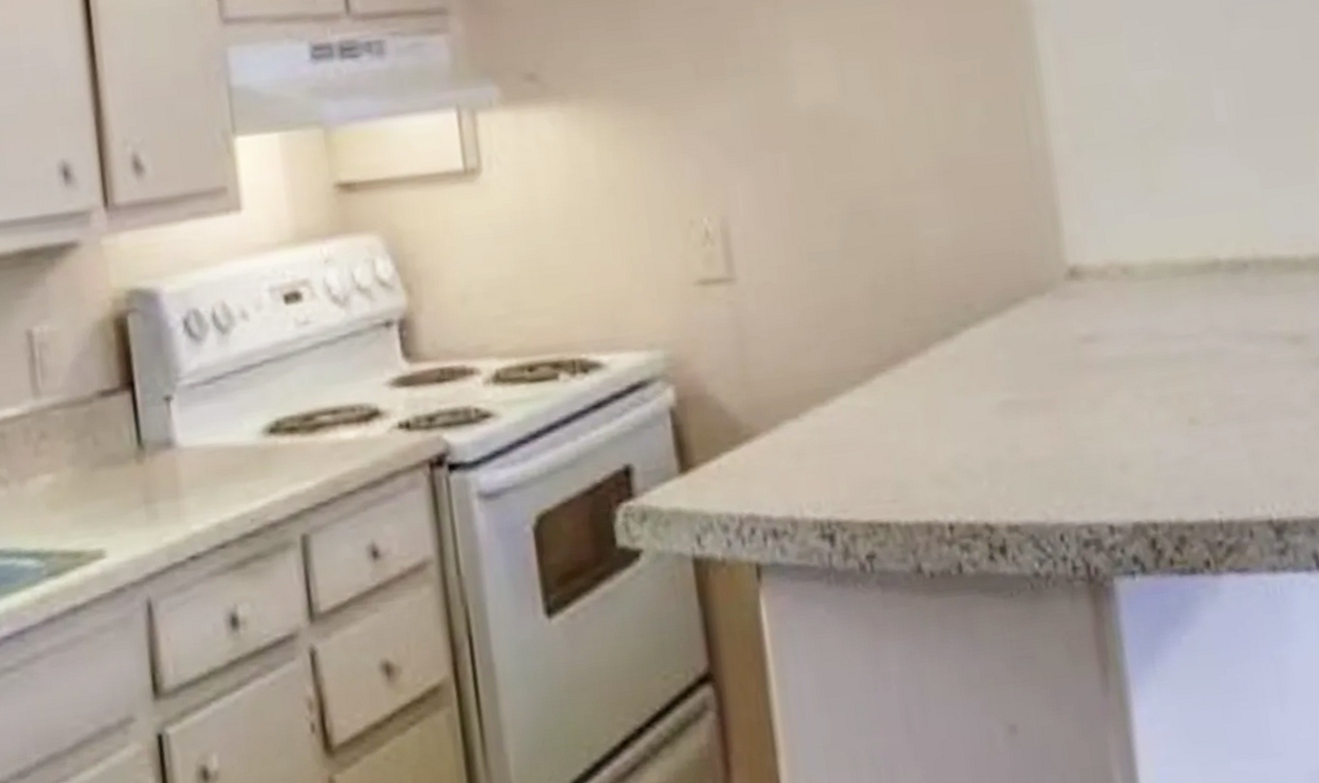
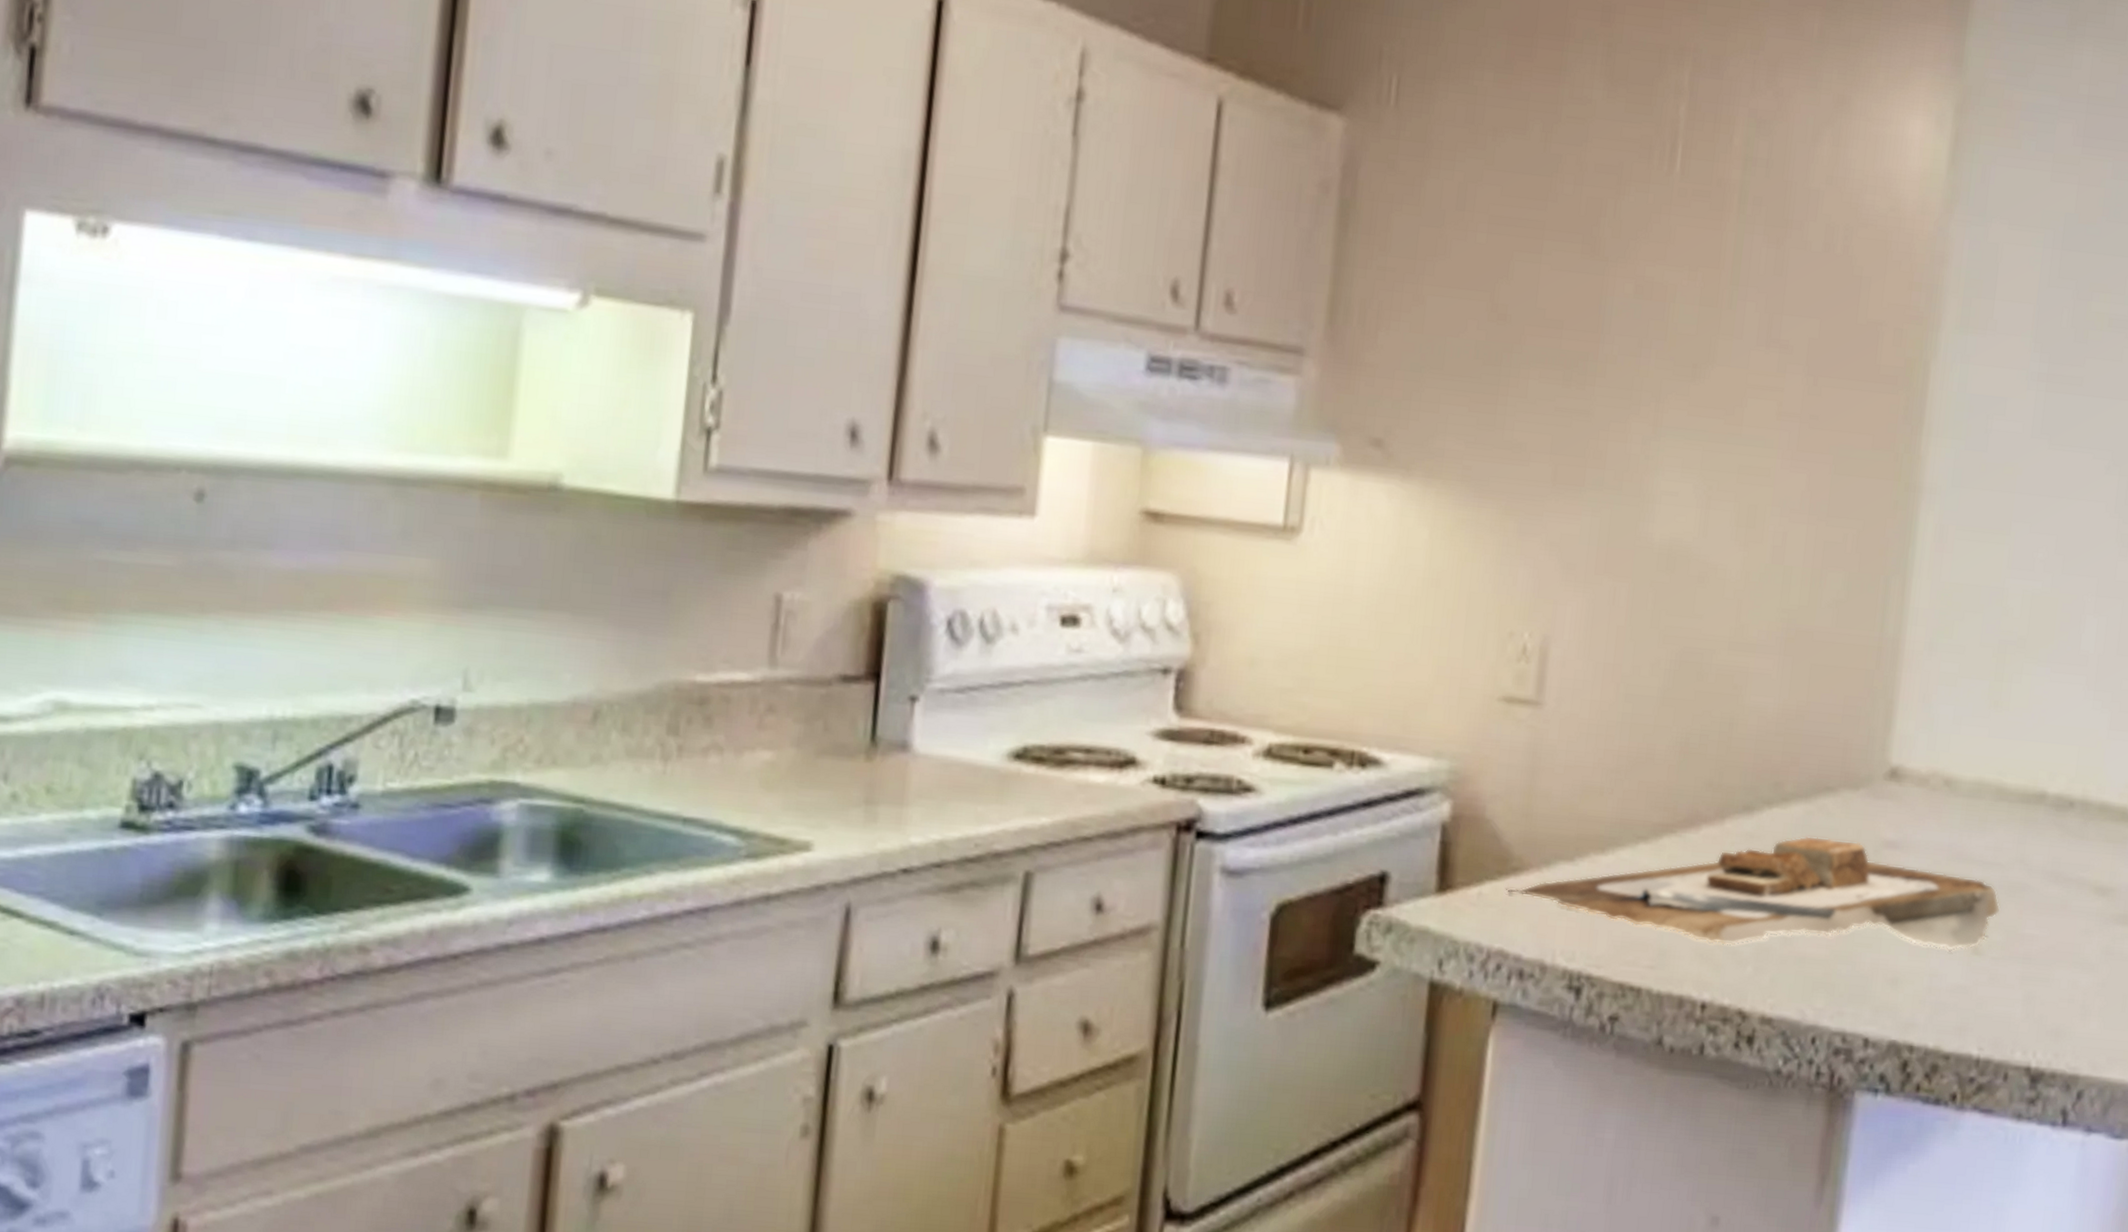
cutting board: none [741,343,1205,468] -> present [1505,836,2001,951]

